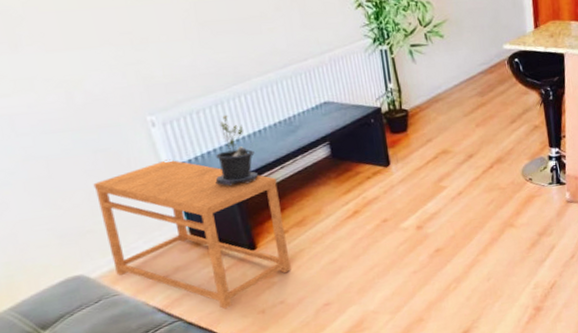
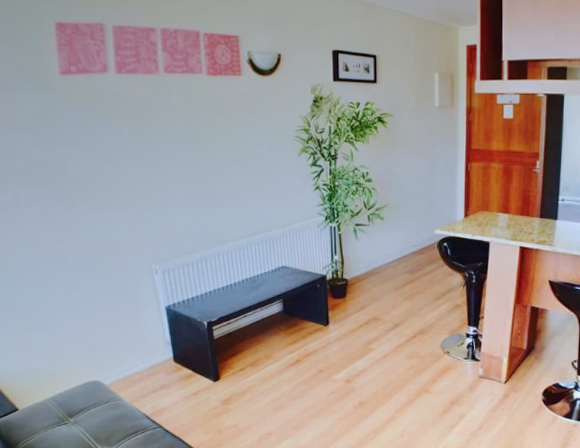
side table: present [93,159,291,309] -> none [112,300,244,424]
potted plant: present [215,115,259,186] -> none [195,269,227,326]

